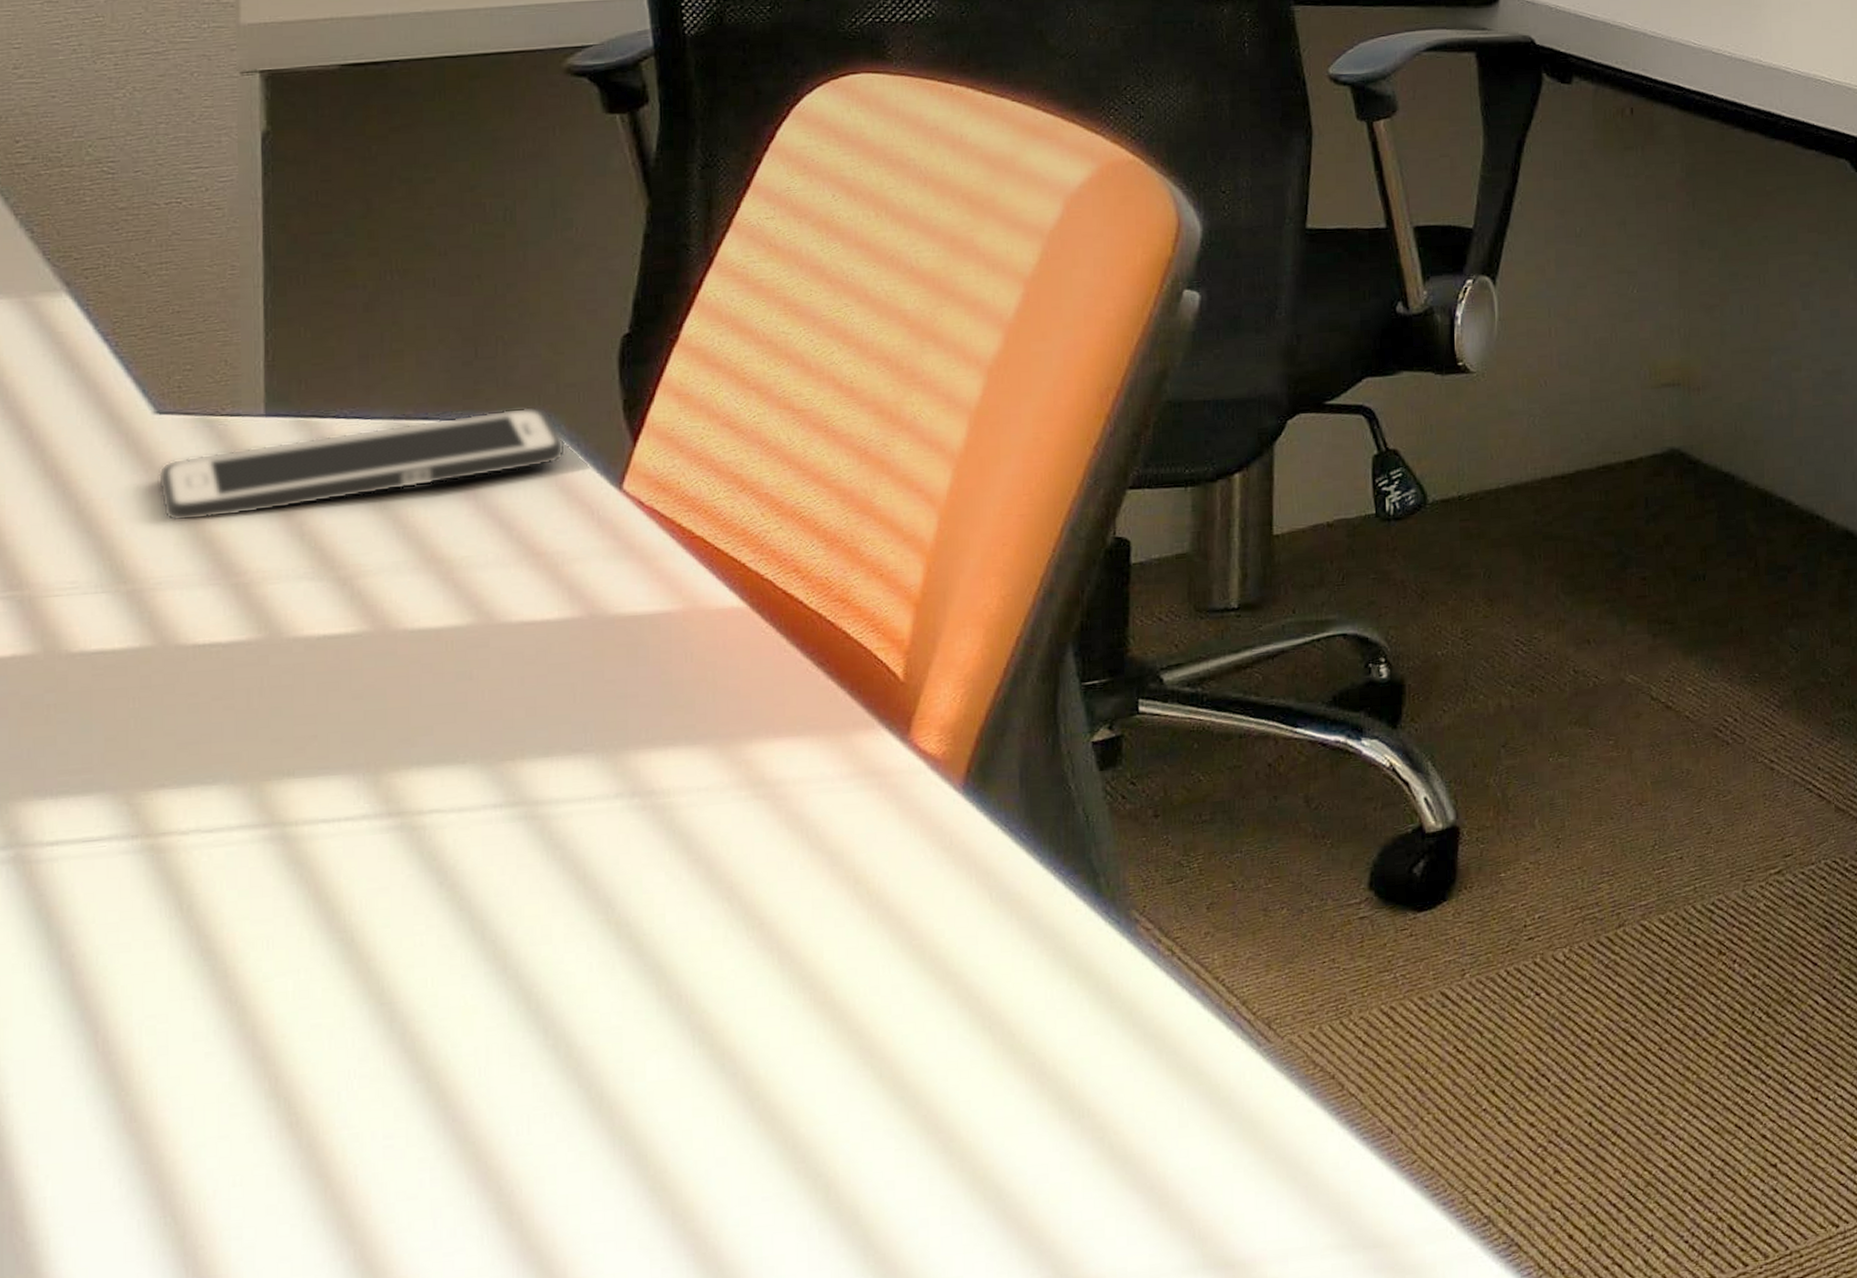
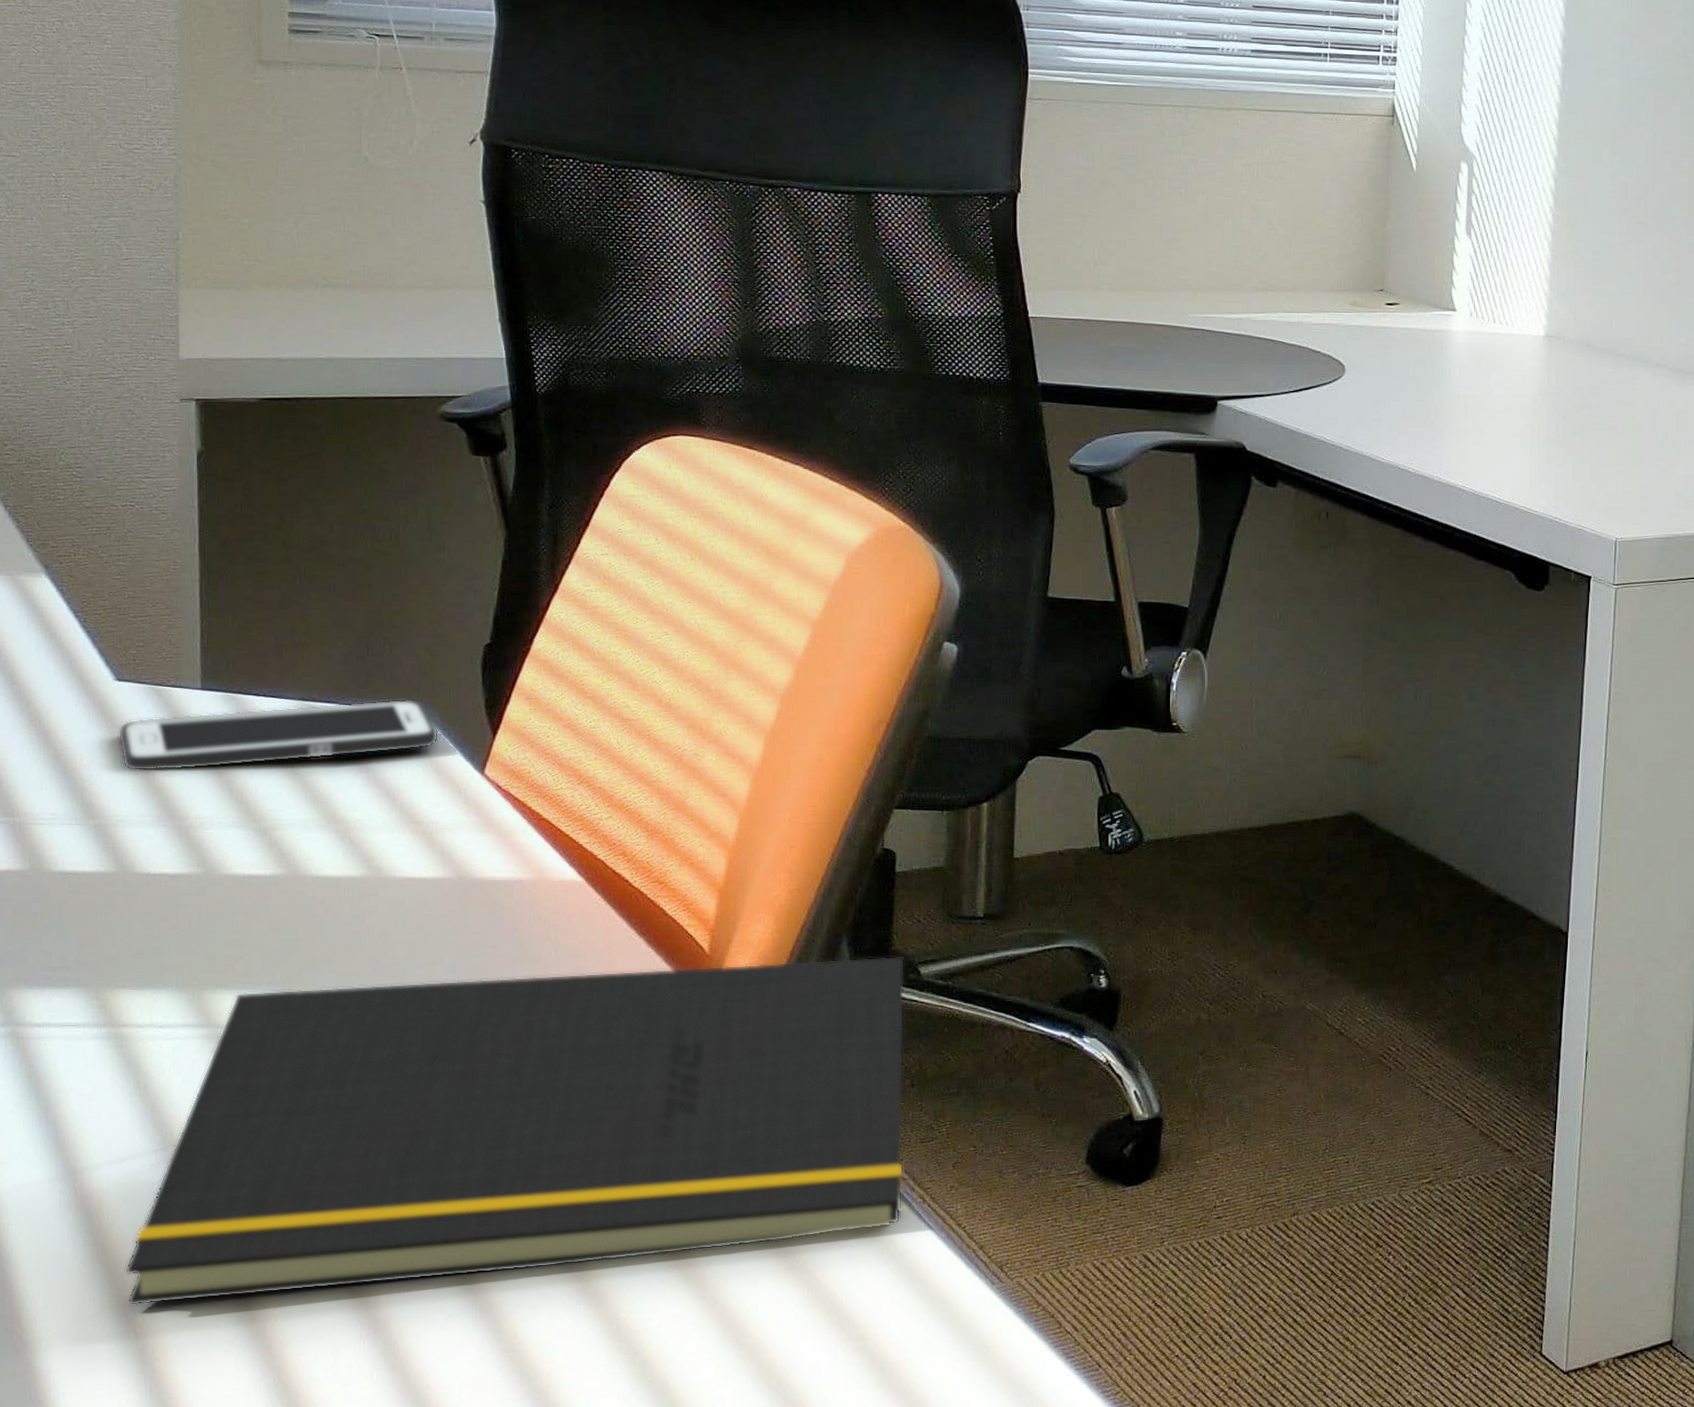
notepad: none [160,663,1148,1184] -> present [124,956,905,1306]

